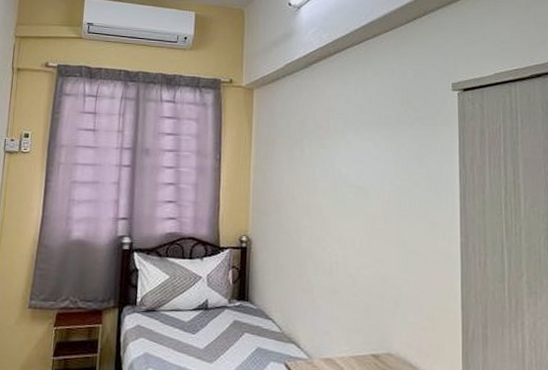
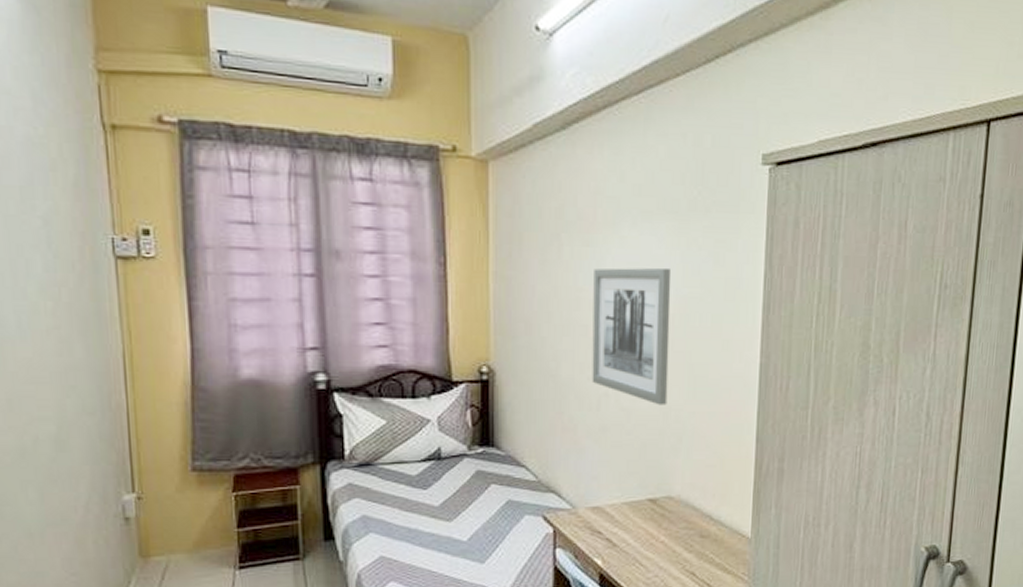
wall art: none [325,164,386,274] -> present [592,267,672,405]

